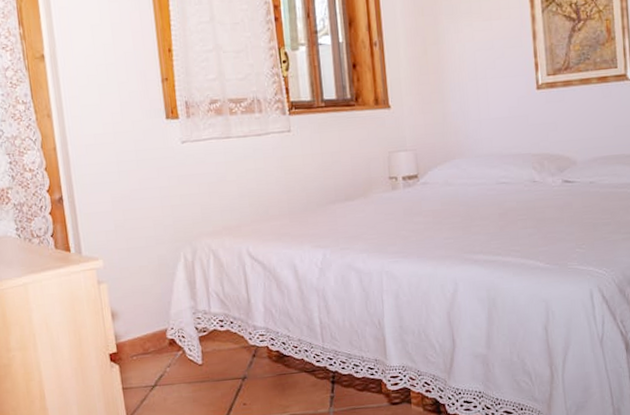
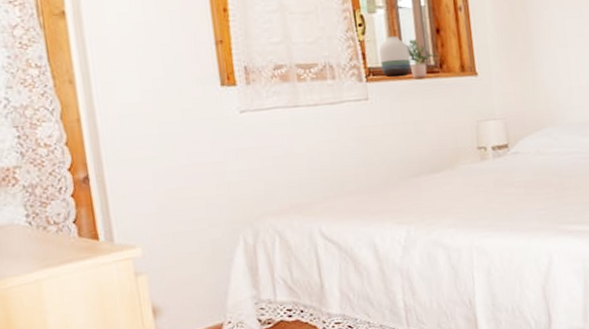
vase: none [301,71,329,111] -> present [379,36,411,78]
potted plant: none [325,75,355,113] -> present [406,40,439,80]

